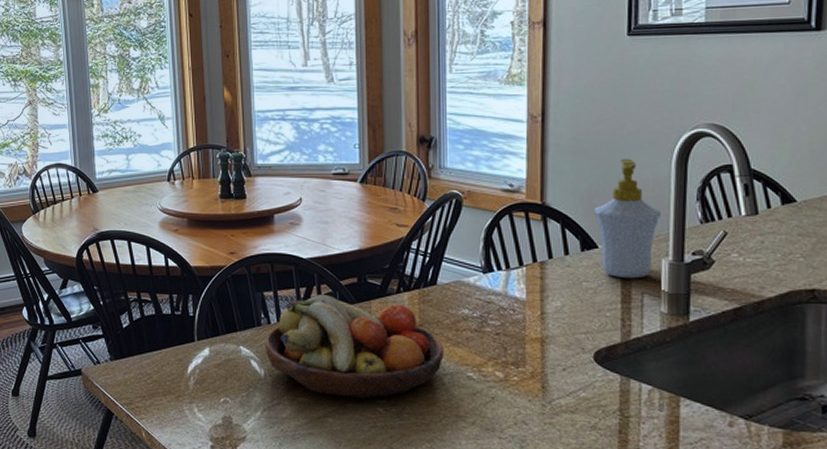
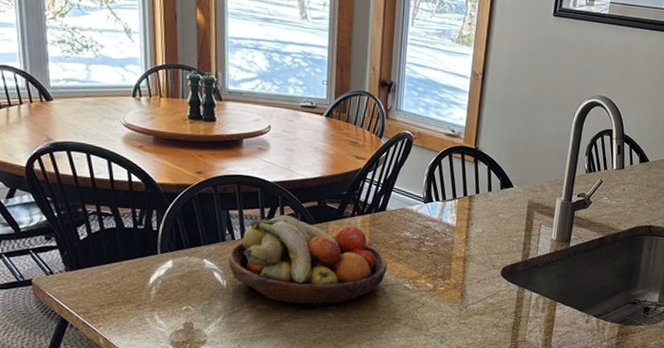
soap bottle: present [594,158,661,279] -> none [513,117,560,213]

